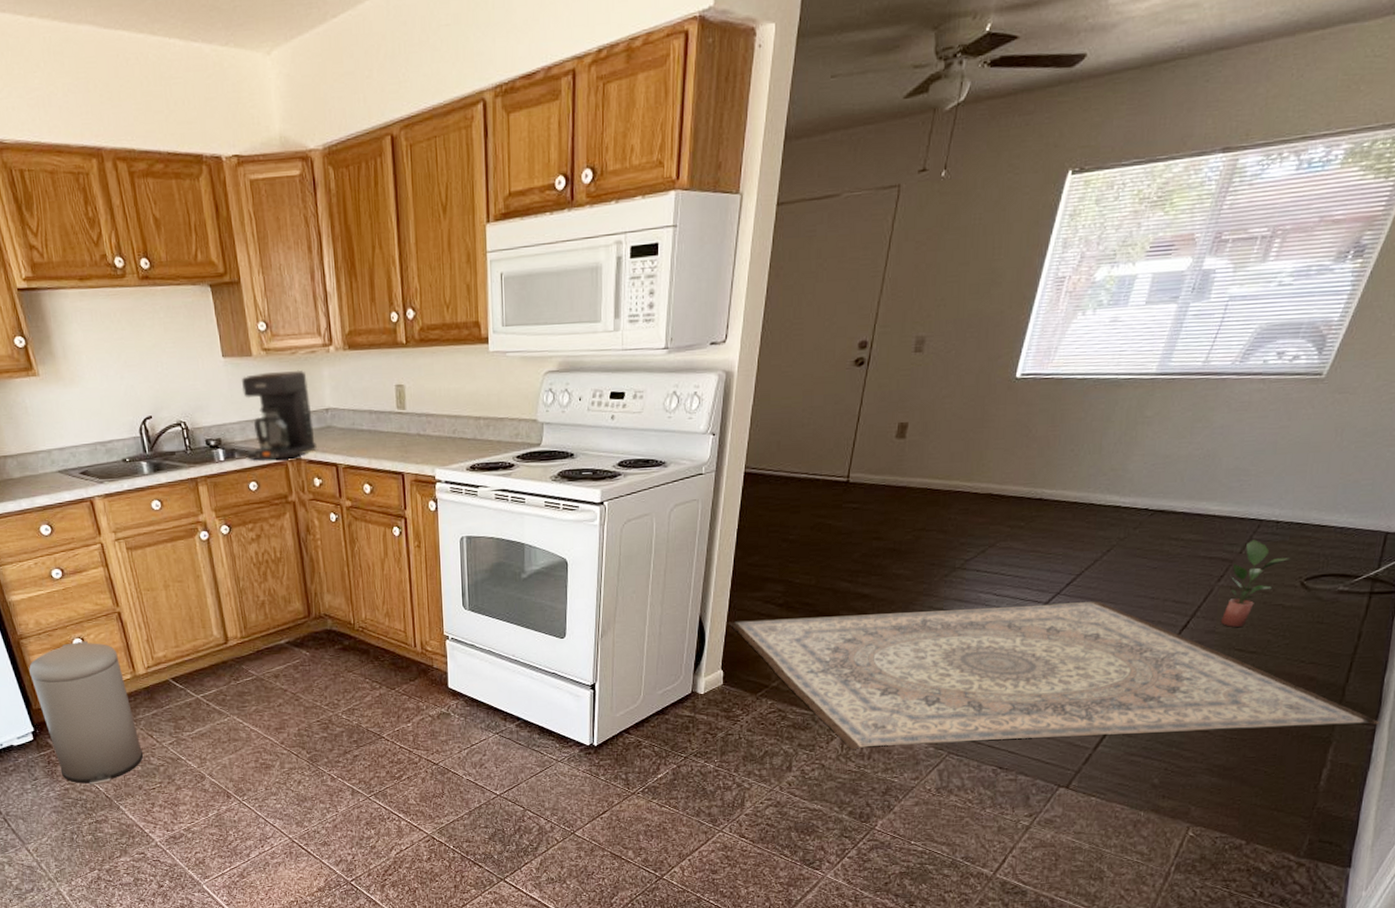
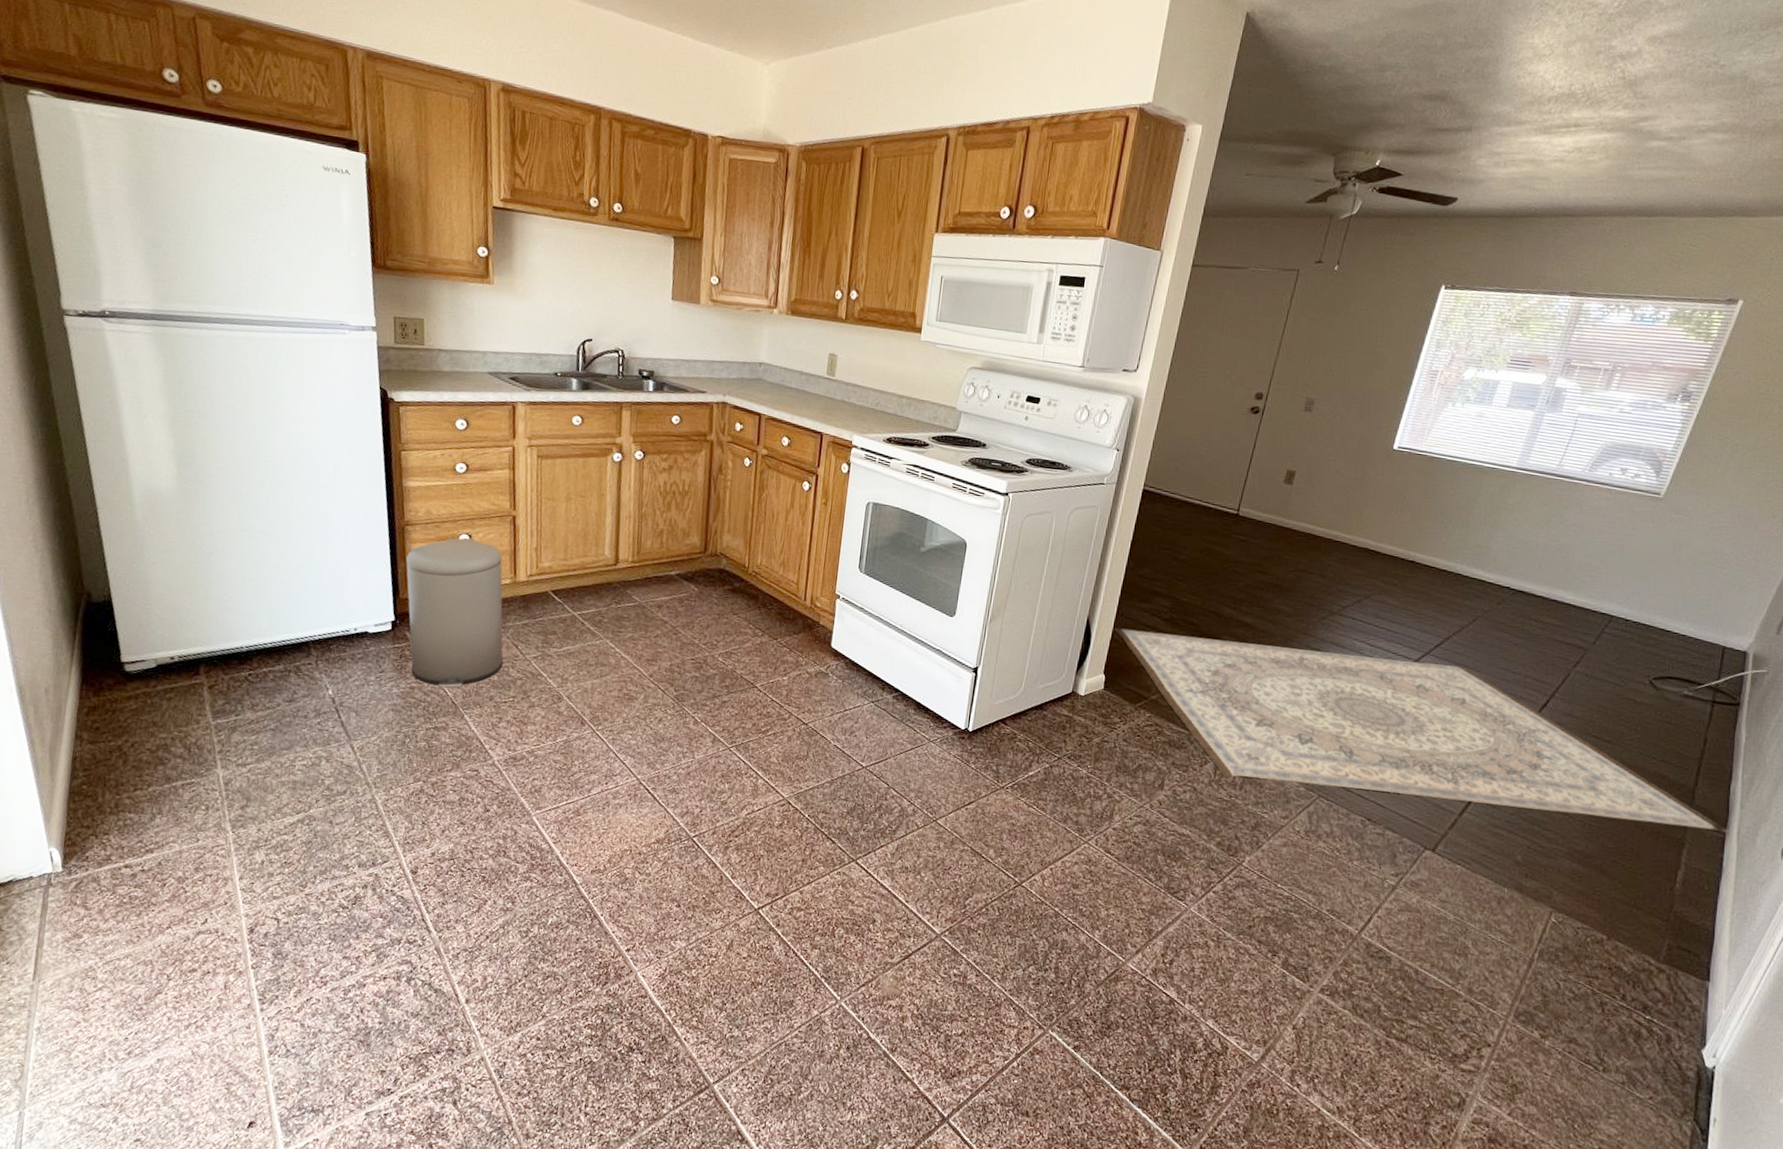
coffee maker: present [241,370,317,460] -> none [675,320,748,402]
potted plant: present [1220,540,1291,628] -> none [1577,633,1640,715]

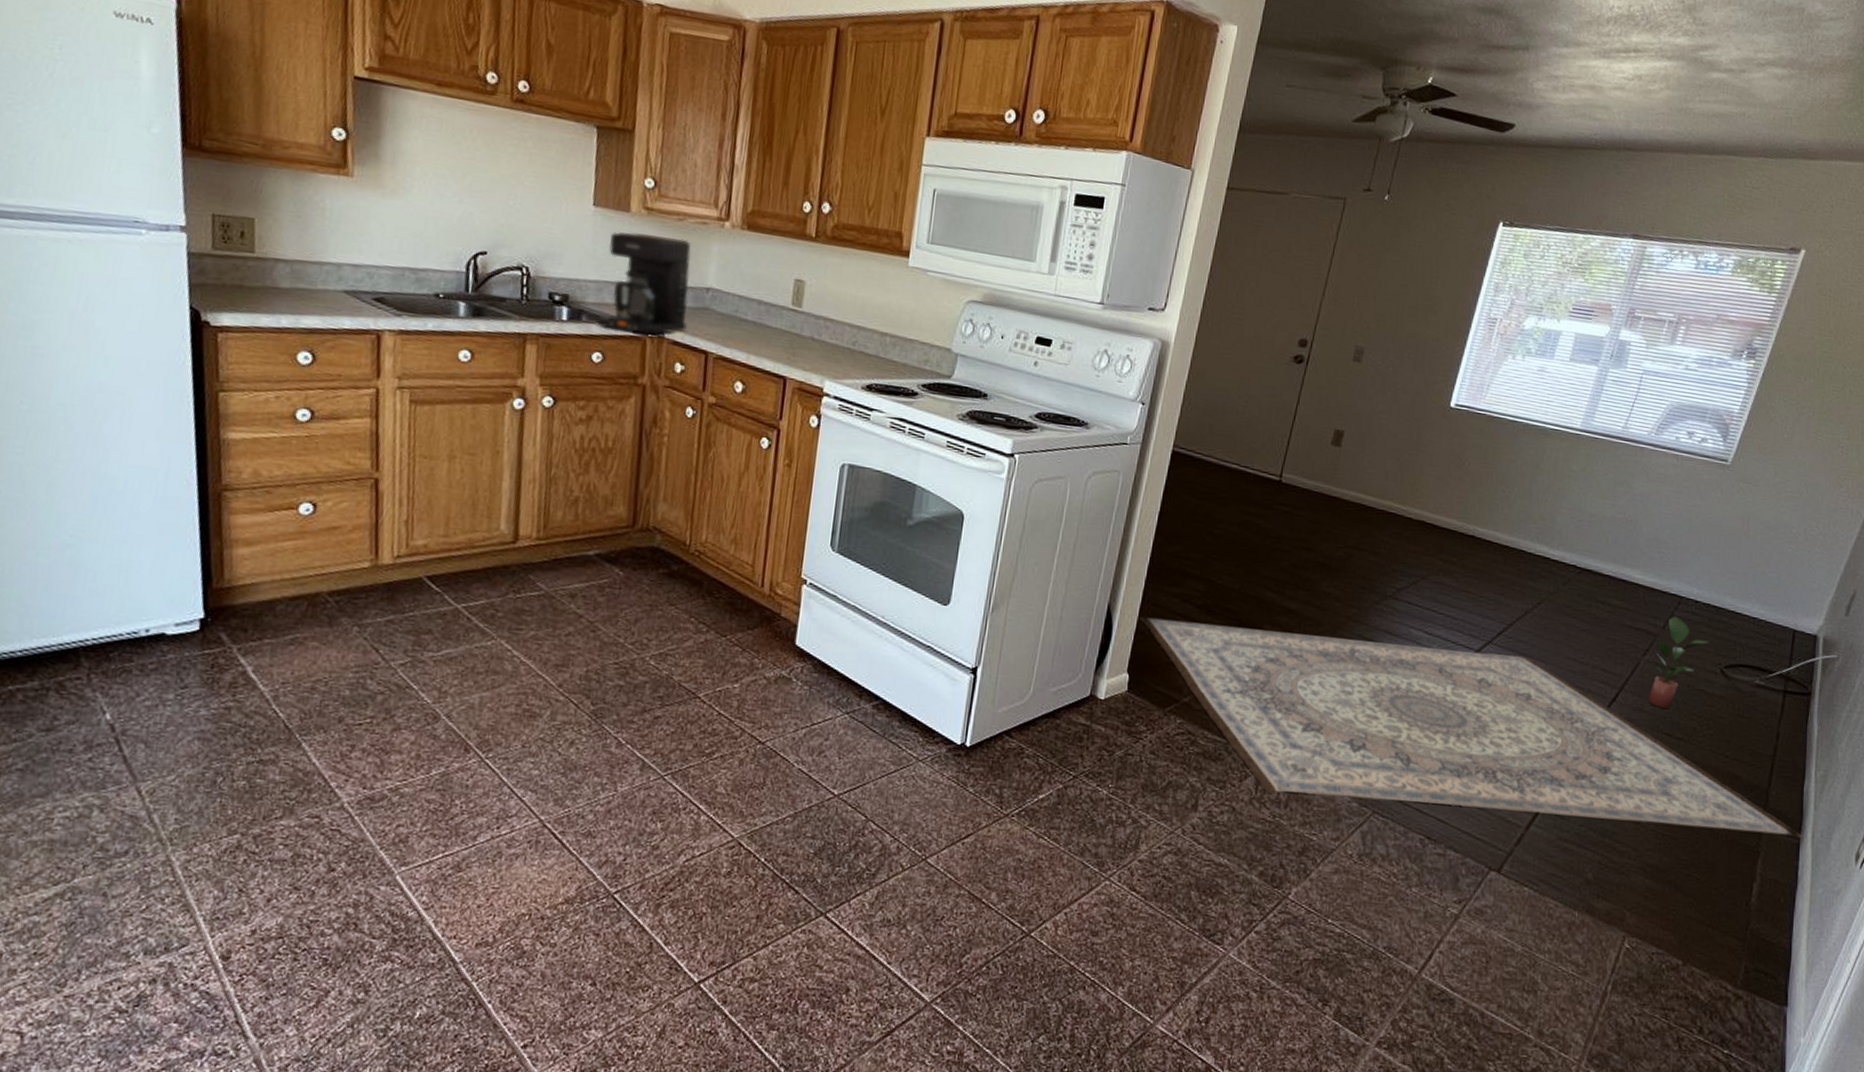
pedal bin: present [406,537,503,689] -> none [222,507,360,709]
coffee maker: none [675,320,748,402] -> present [597,231,692,336]
potted plant: none [1577,633,1640,715] -> present [1647,616,1710,709]

